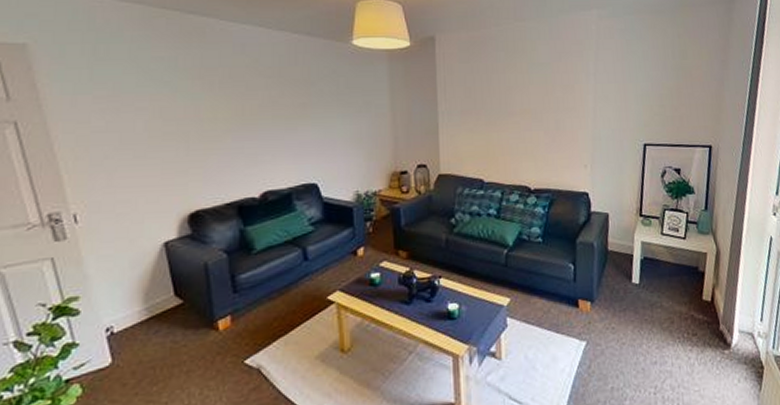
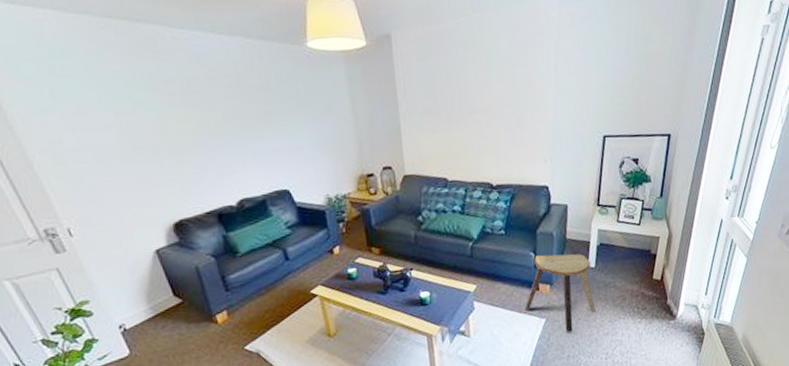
stool: none [563,267,642,359] -> present [524,253,596,332]

